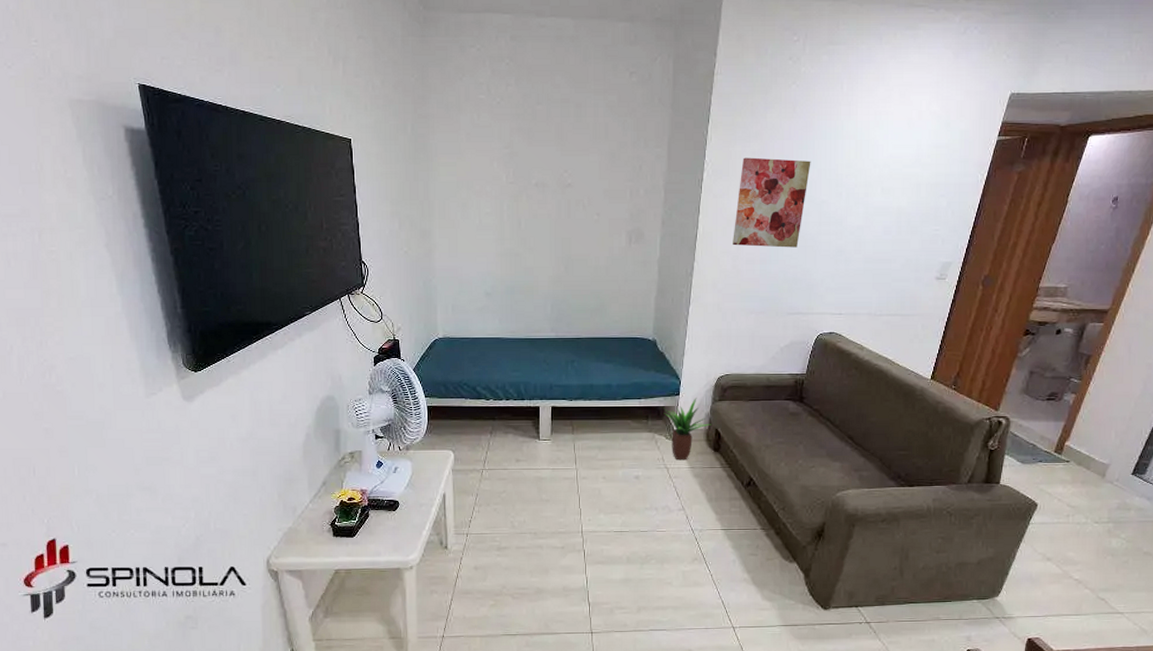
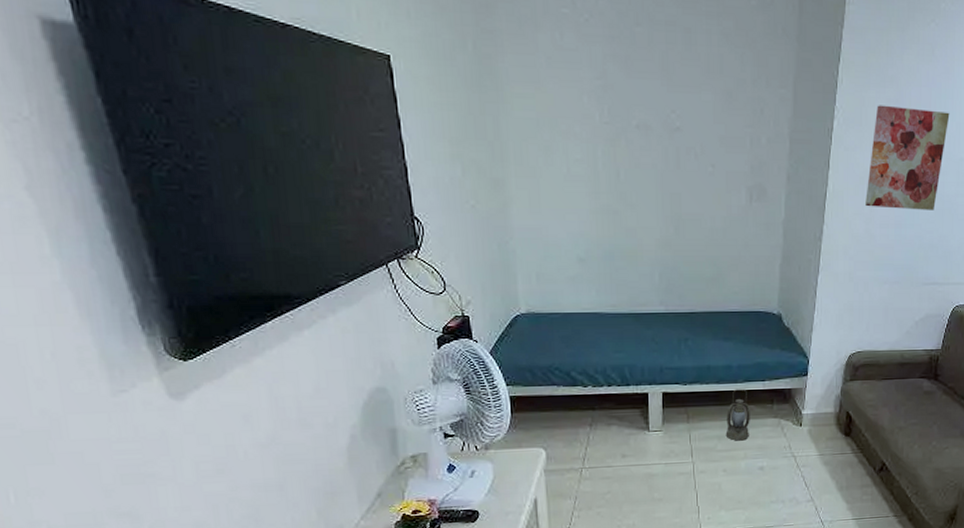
lantern: none [605,405,627,452] -> present [725,389,750,441]
potted plant: present [662,398,711,460] -> none [789,378,842,448]

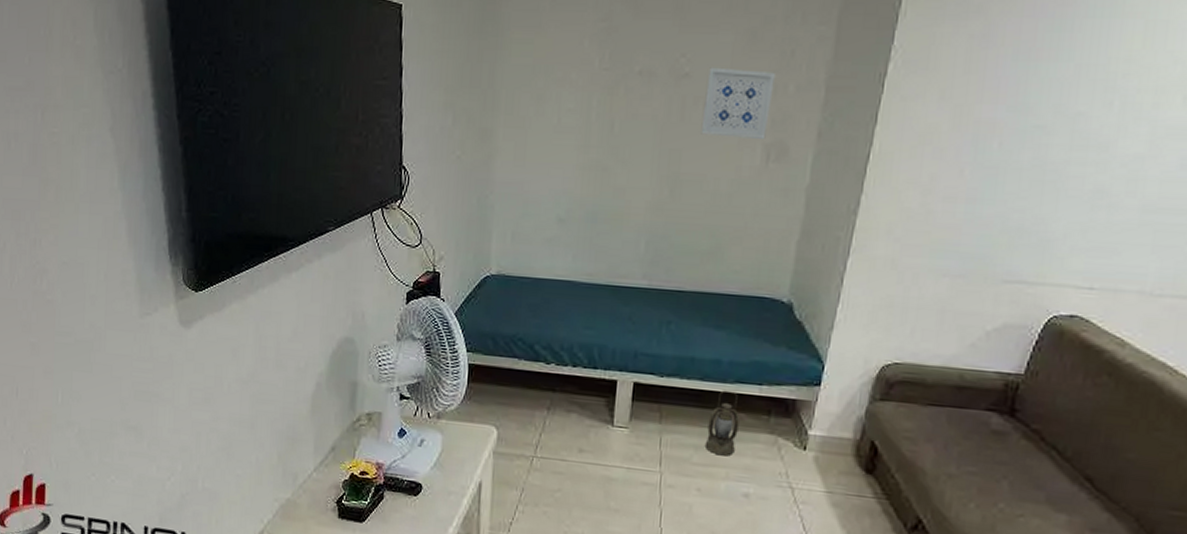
wall art: none [695,122,750,183] -> present [700,67,775,139]
wall art: present [865,105,950,211] -> none [924,42,1066,182]

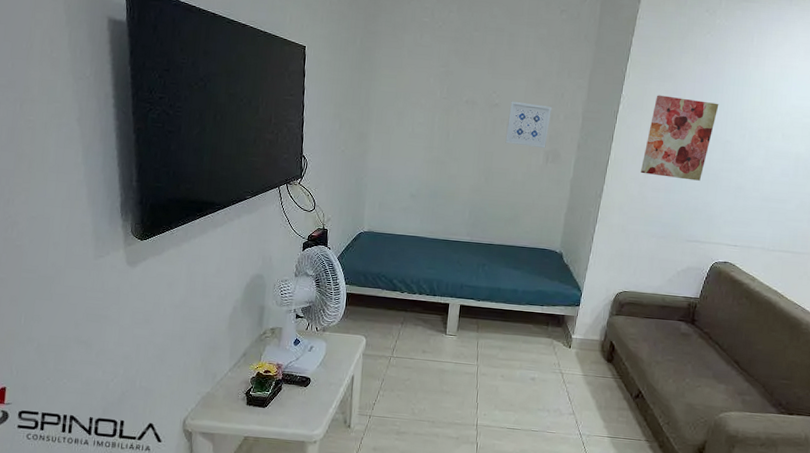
lantern: present [704,390,739,456] -> none [506,309,529,353]
wall art: none [924,42,1066,182] -> present [641,95,719,181]

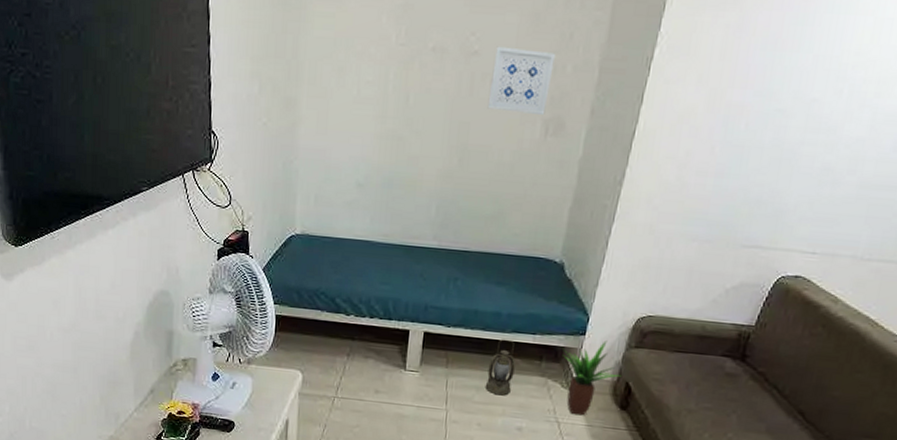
lantern: none [506,309,529,353] -> present [485,339,515,396]
potted plant: none [562,310,607,368] -> present [561,340,621,416]
wall art: present [641,95,719,181] -> none [681,31,807,160]

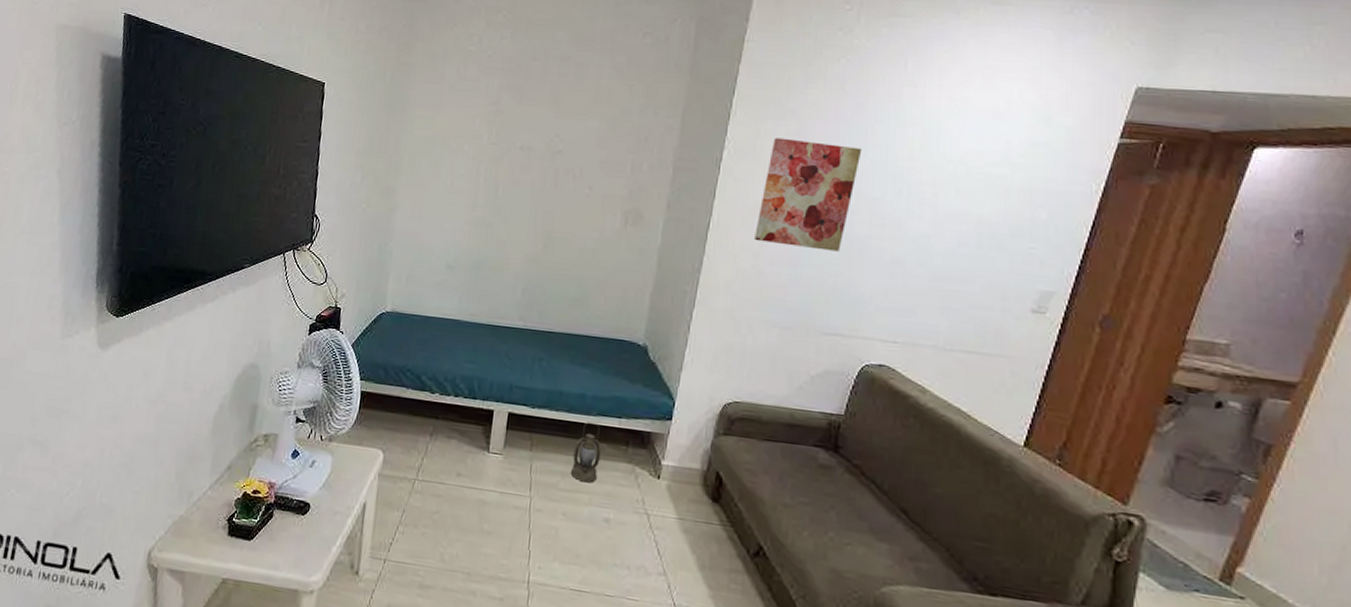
wall art: present [487,46,555,115] -> none [570,146,632,206]
potted plant: present [561,340,621,416] -> none [648,426,711,508]
wall art: none [681,31,807,160] -> present [754,137,862,252]

